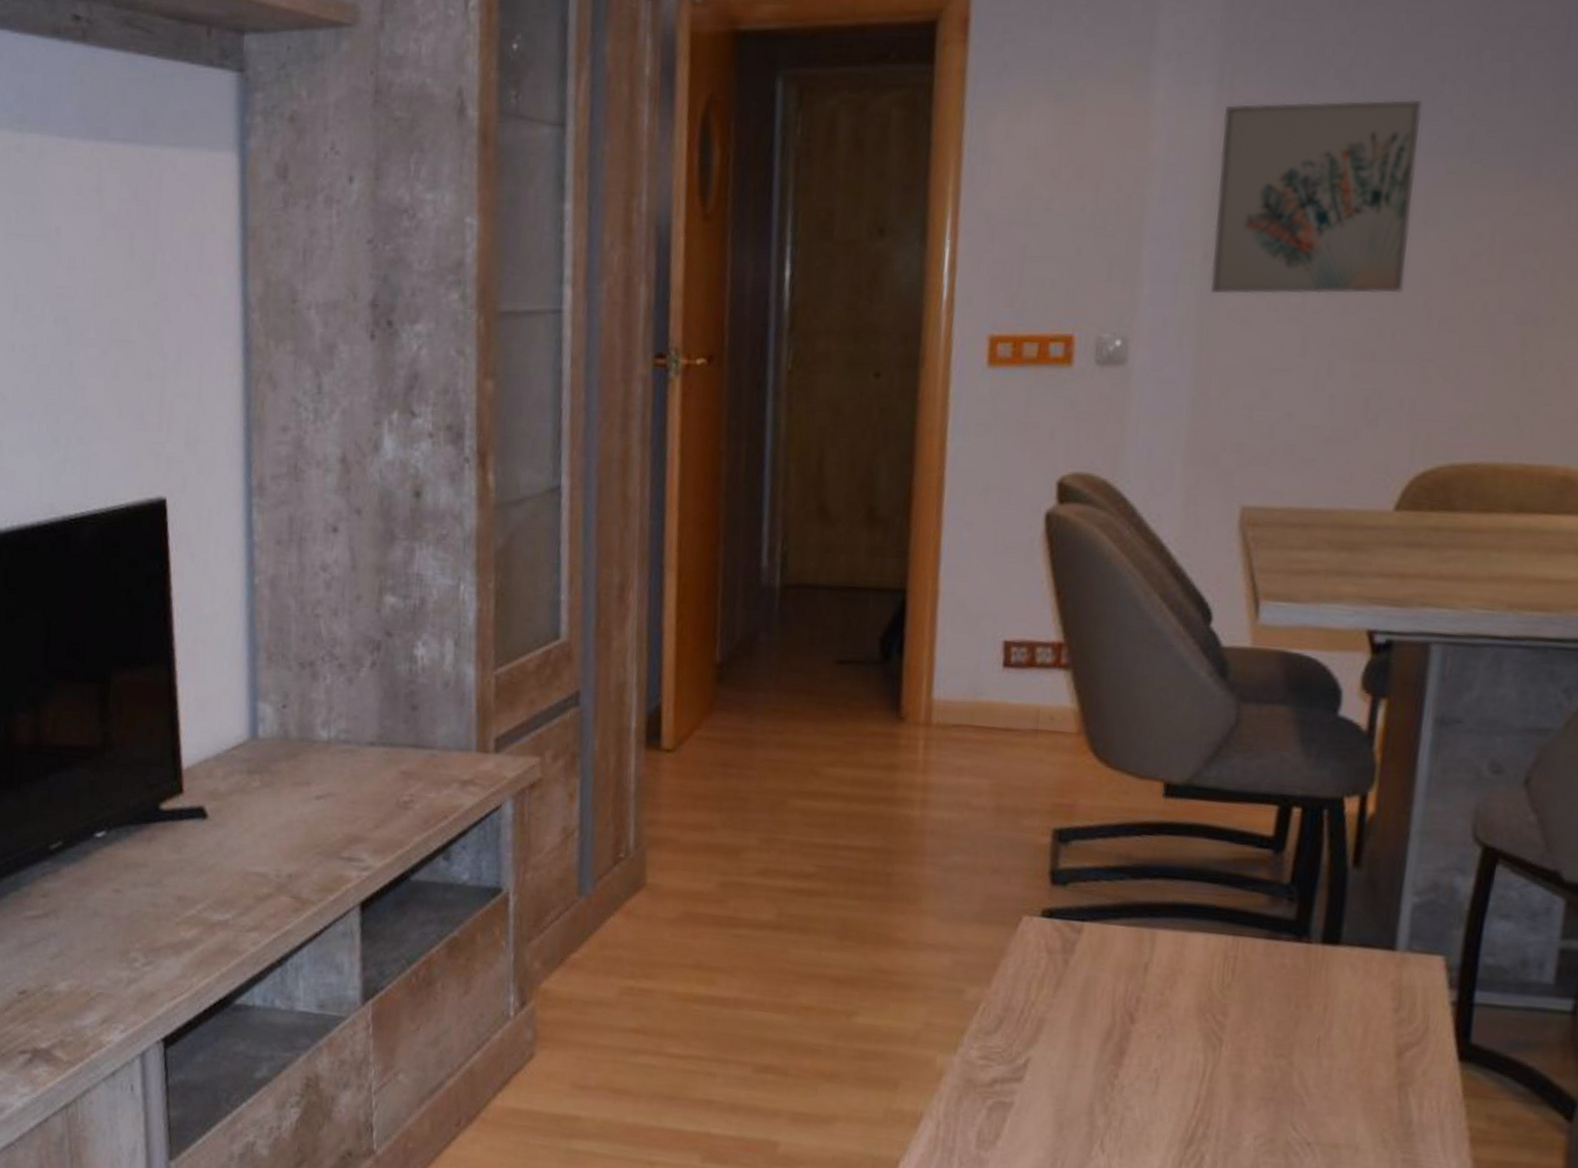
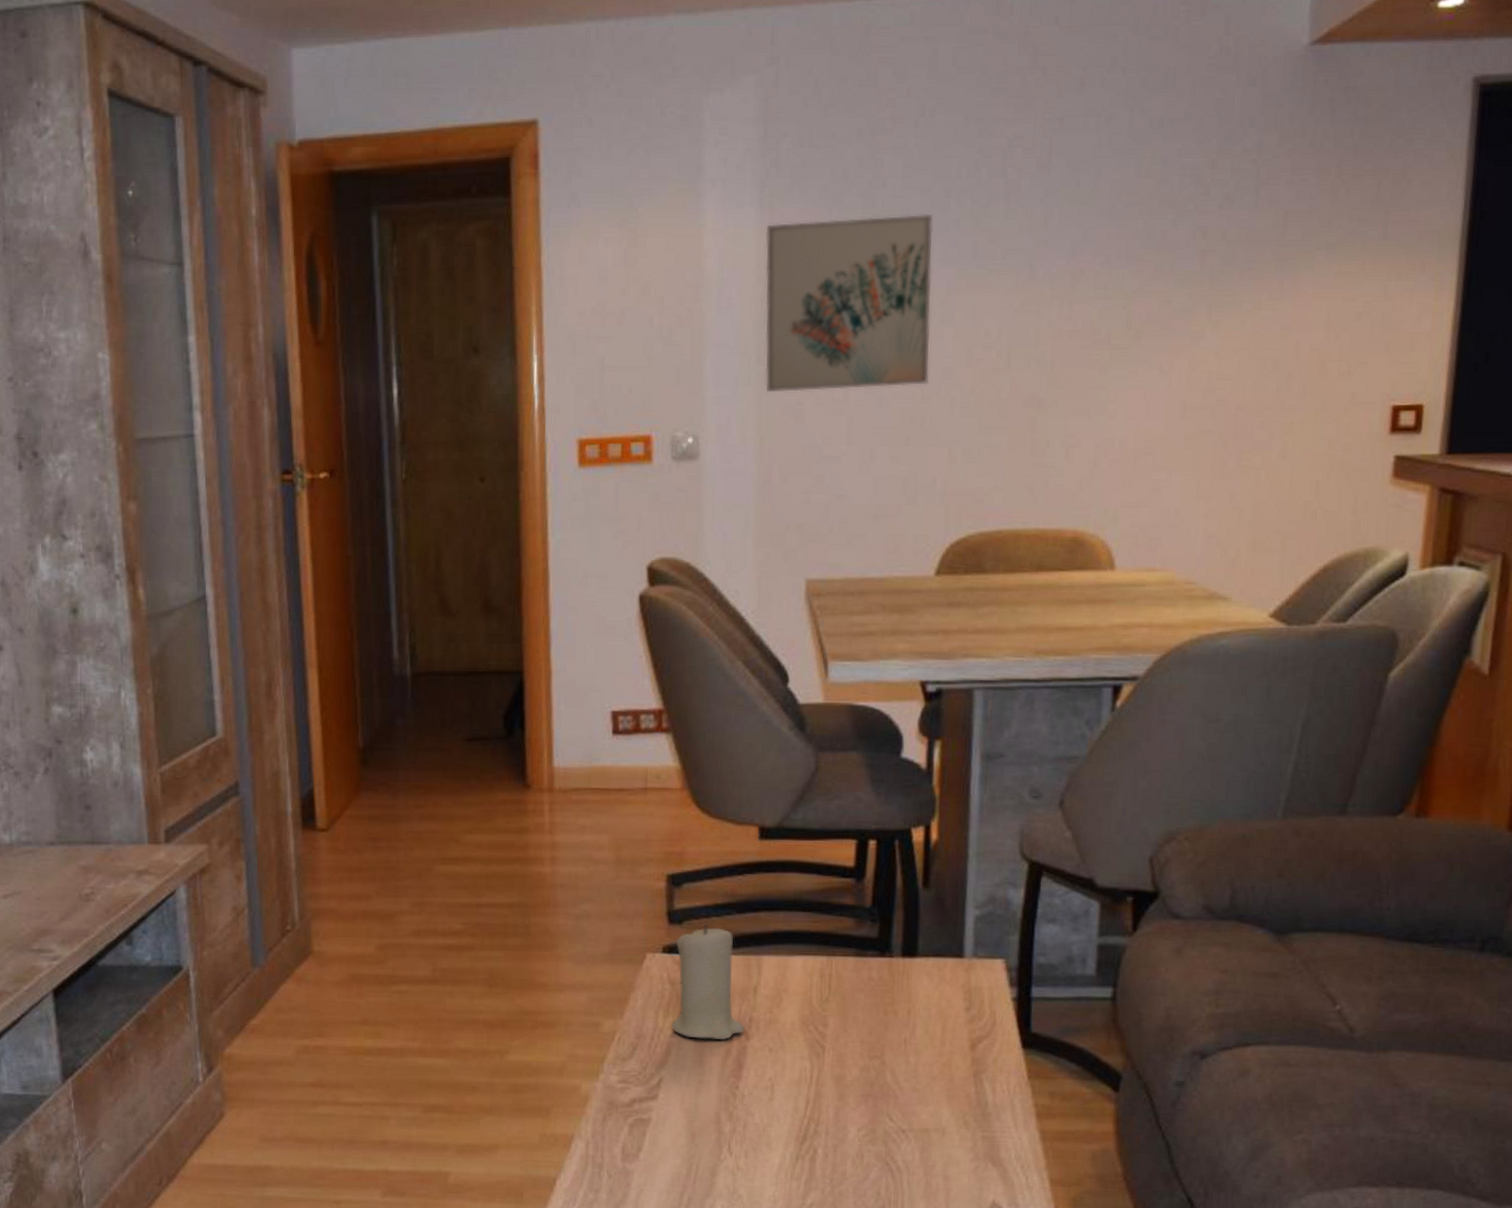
candle: none [1045,887,1130,1022] -> present [671,923,745,1041]

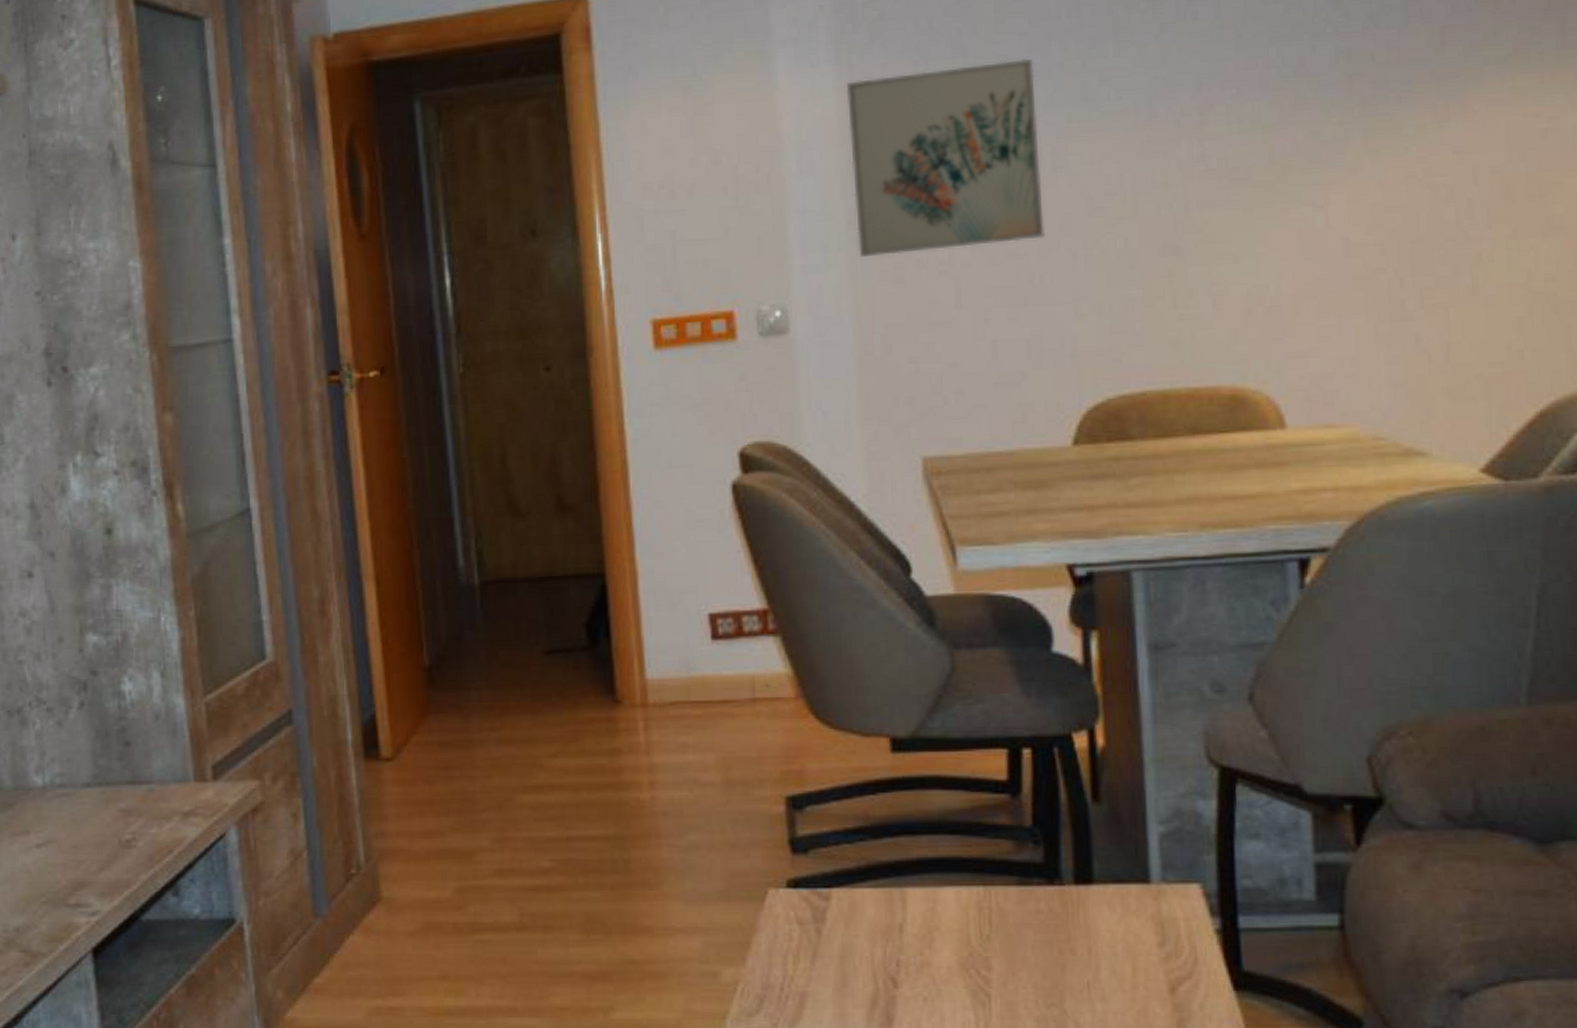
candle: present [671,923,745,1041] -> none [803,851,892,990]

